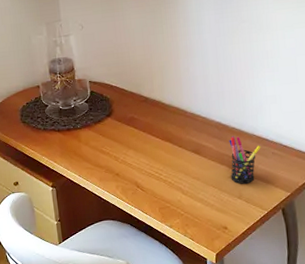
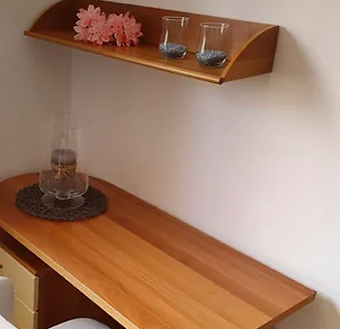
pen holder: present [229,136,261,184] -> none [215,252,249,302]

